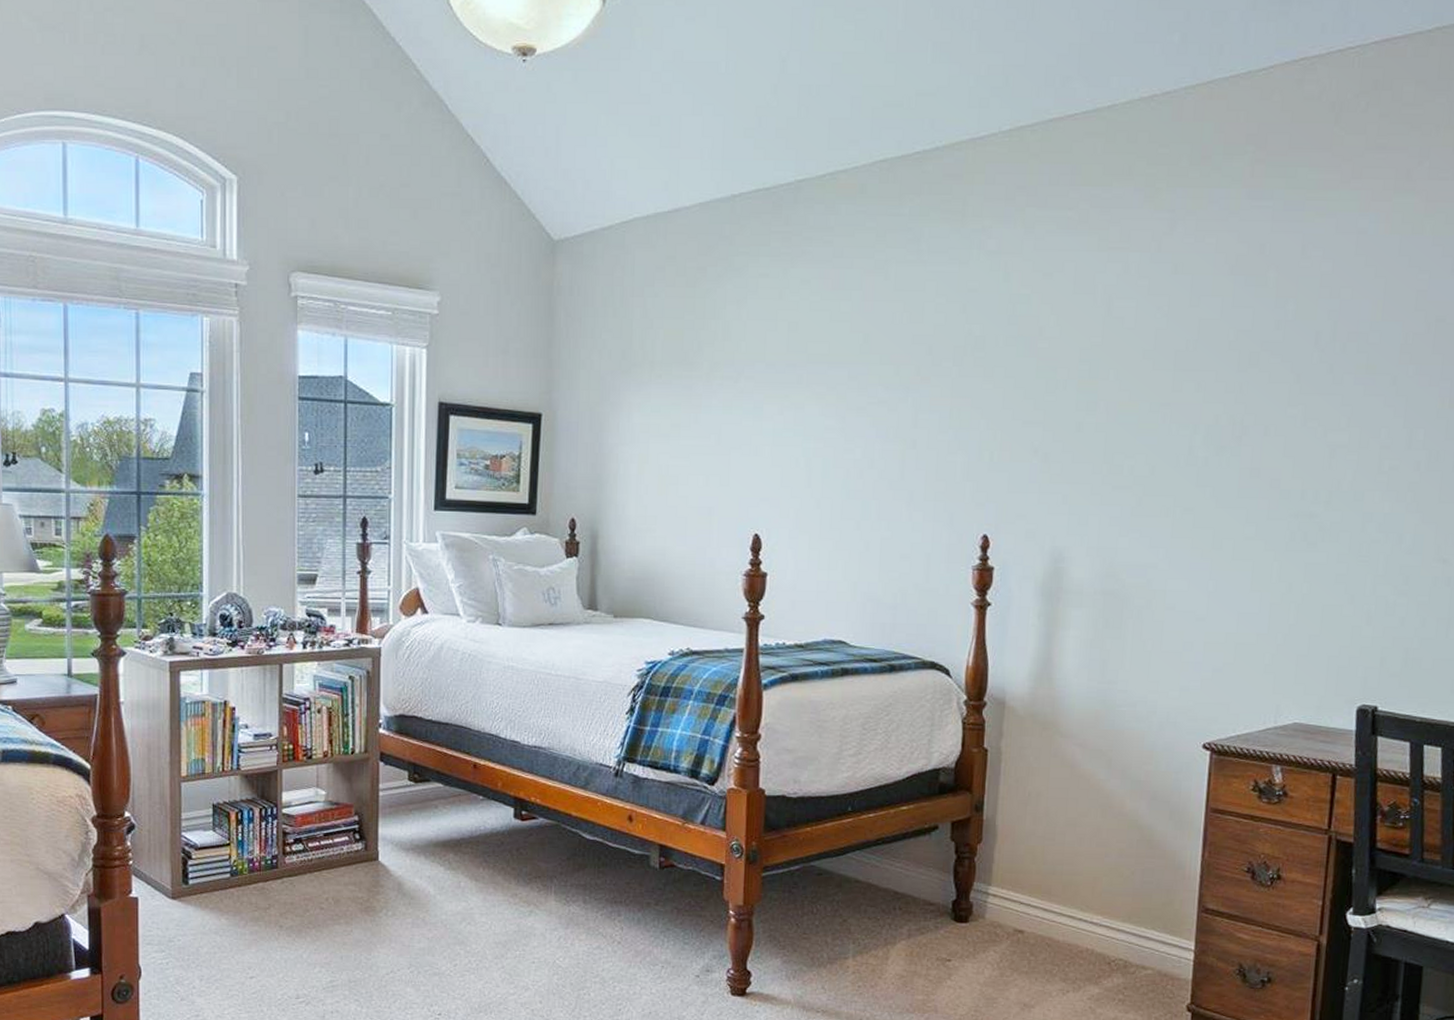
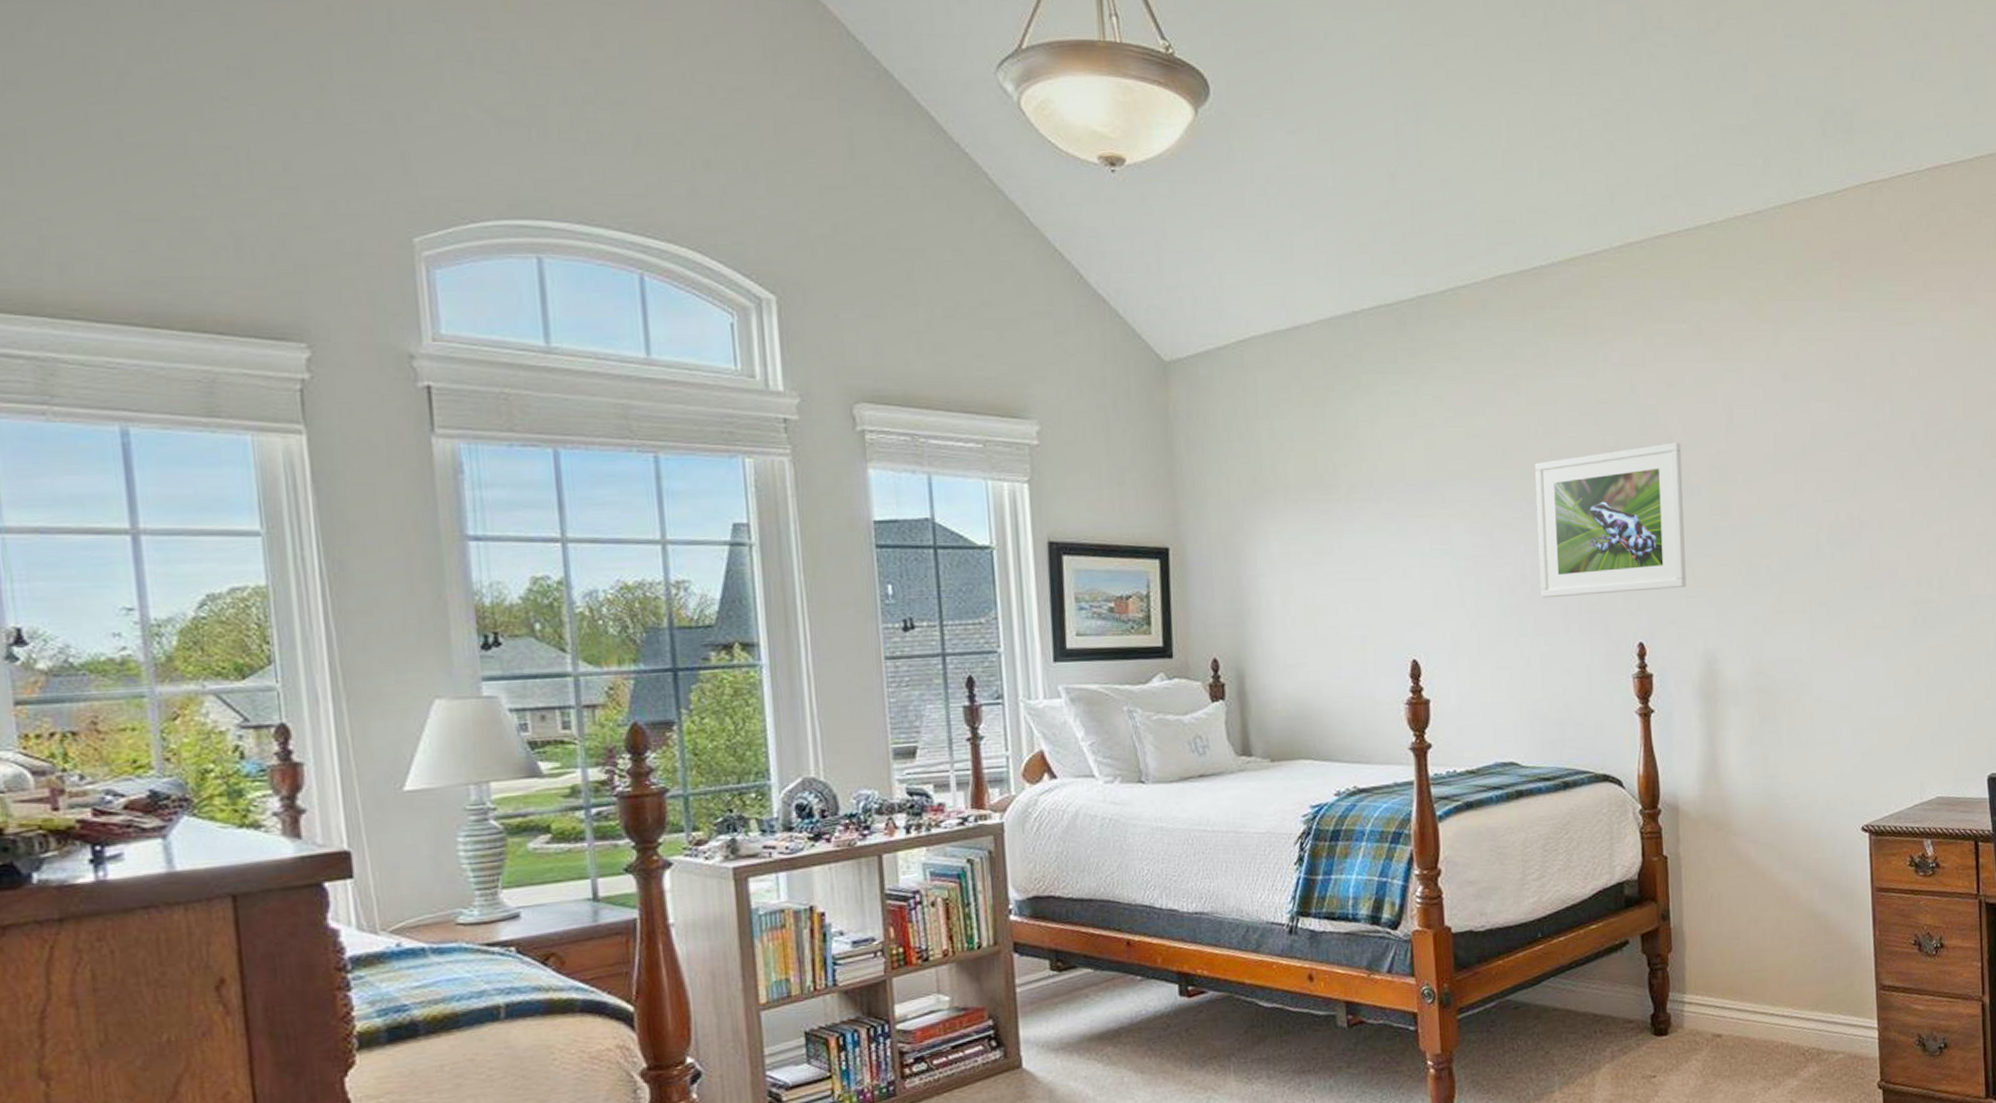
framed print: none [887,334,1052,484] -> present [1535,442,1687,598]

